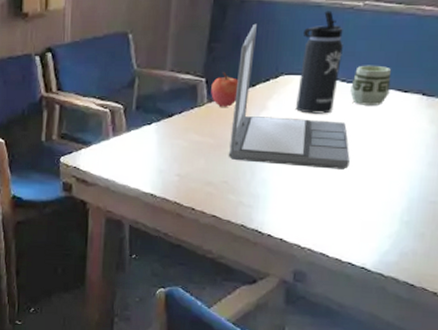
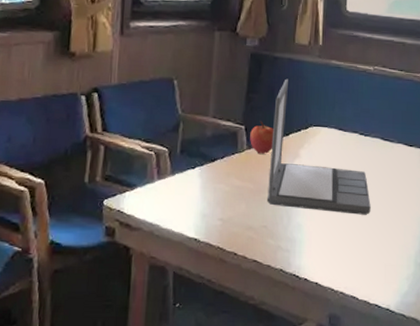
thermos bottle: present [296,11,343,114] -> none [324,72,360,163]
cup: present [350,65,392,105] -> none [368,121,399,157]

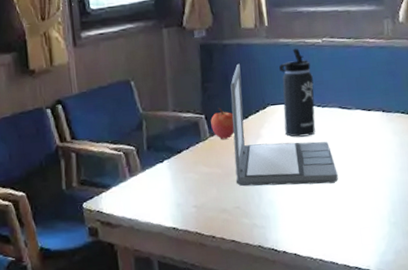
thermos bottle: none [324,72,360,163] -> present [278,48,316,137]

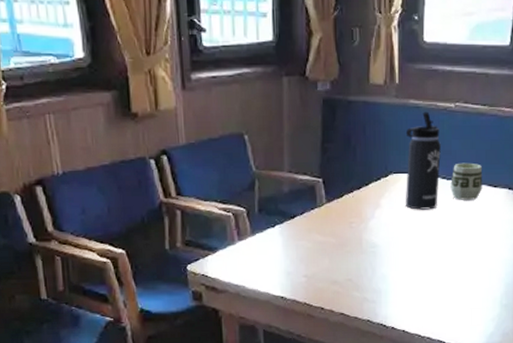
apple: present [211,108,235,139] -> none [328,172,353,207]
laptop: present [230,63,338,187] -> none [349,124,455,261]
cup: none [326,90,357,126] -> present [450,162,483,200]

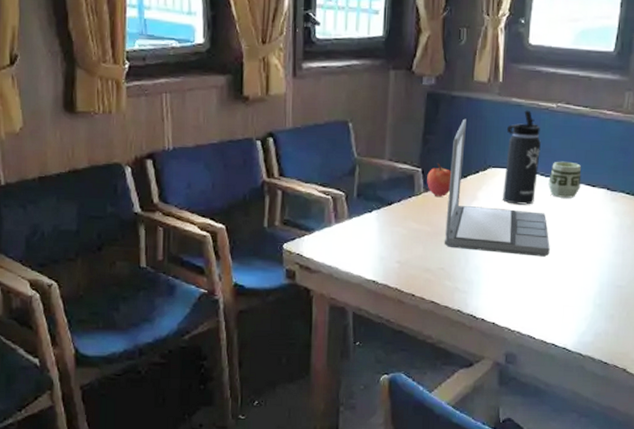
apple: none [328,172,353,207] -> present [427,163,452,197]
laptop: none [349,124,455,261] -> present [444,118,550,257]

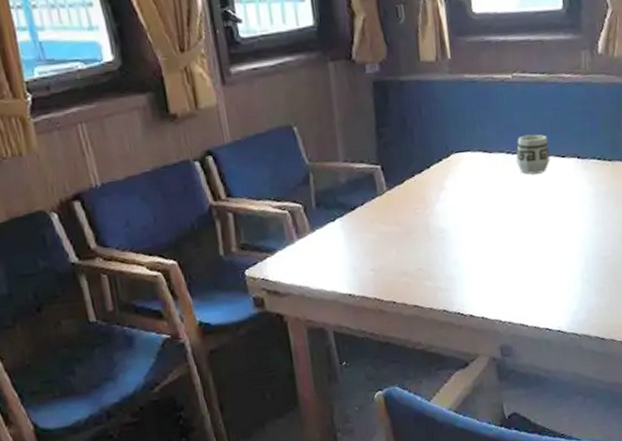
apple: present [427,163,452,197] -> none [387,156,415,193]
laptop: present [444,118,550,257] -> none [409,104,529,246]
thermos bottle: present [503,110,541,205] -> none [463,85,505,189]

